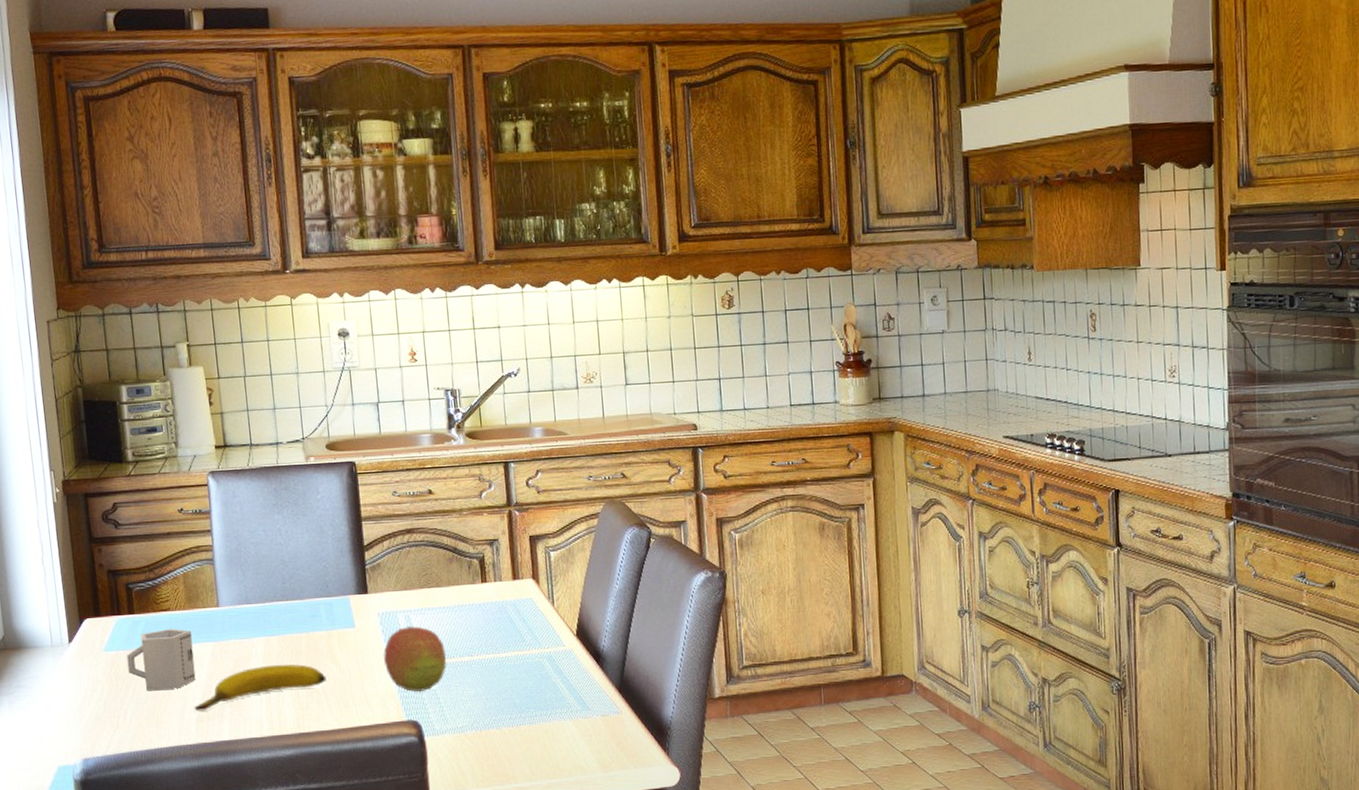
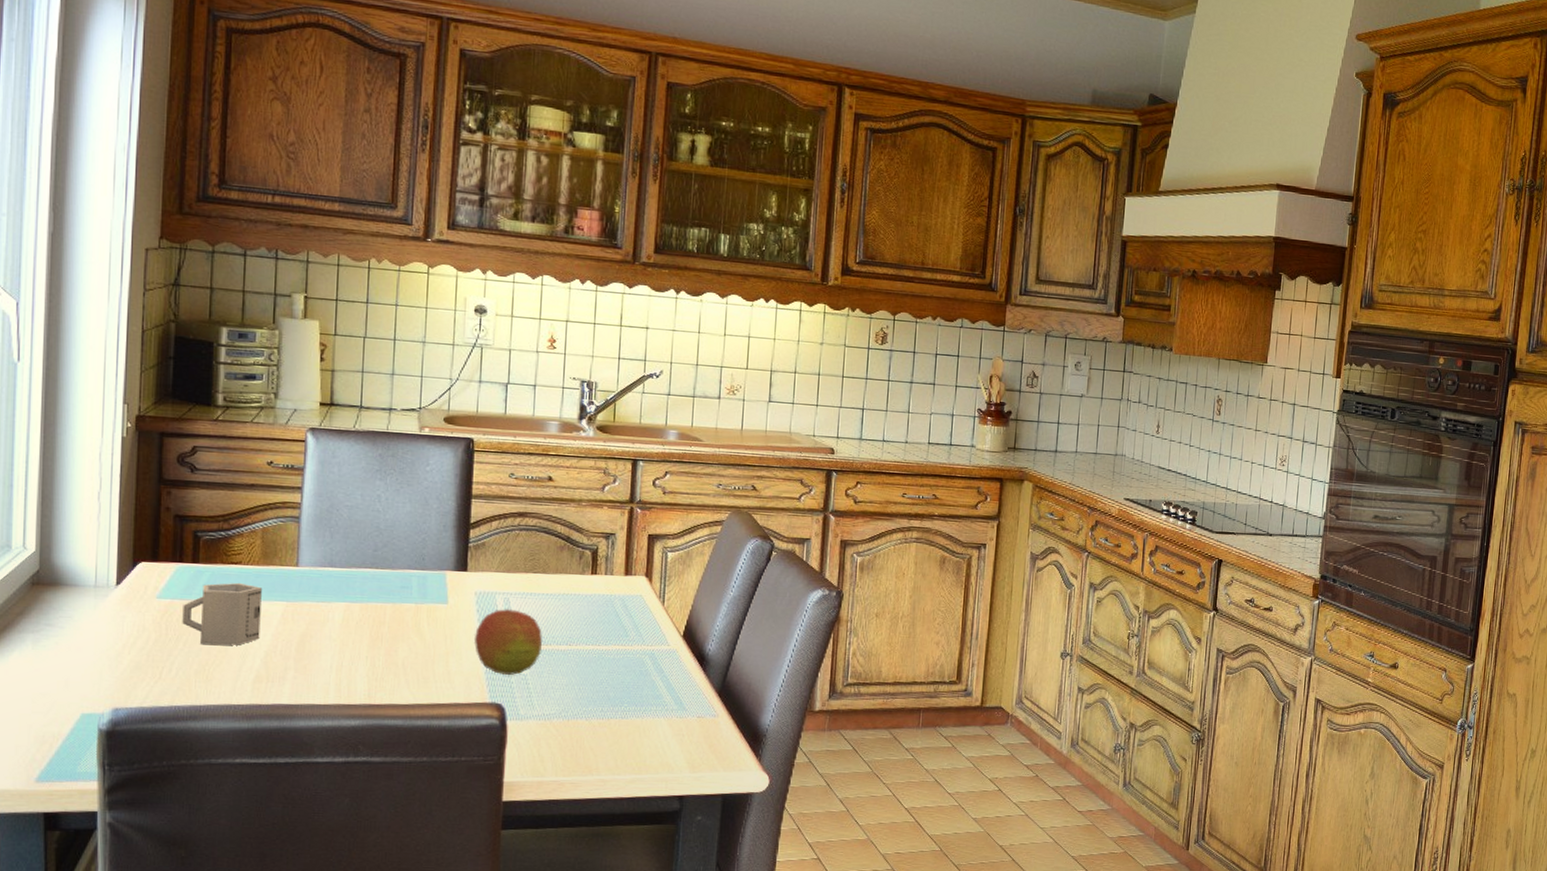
banana: present [194,664,326,712] -> none [253,631,408,672]

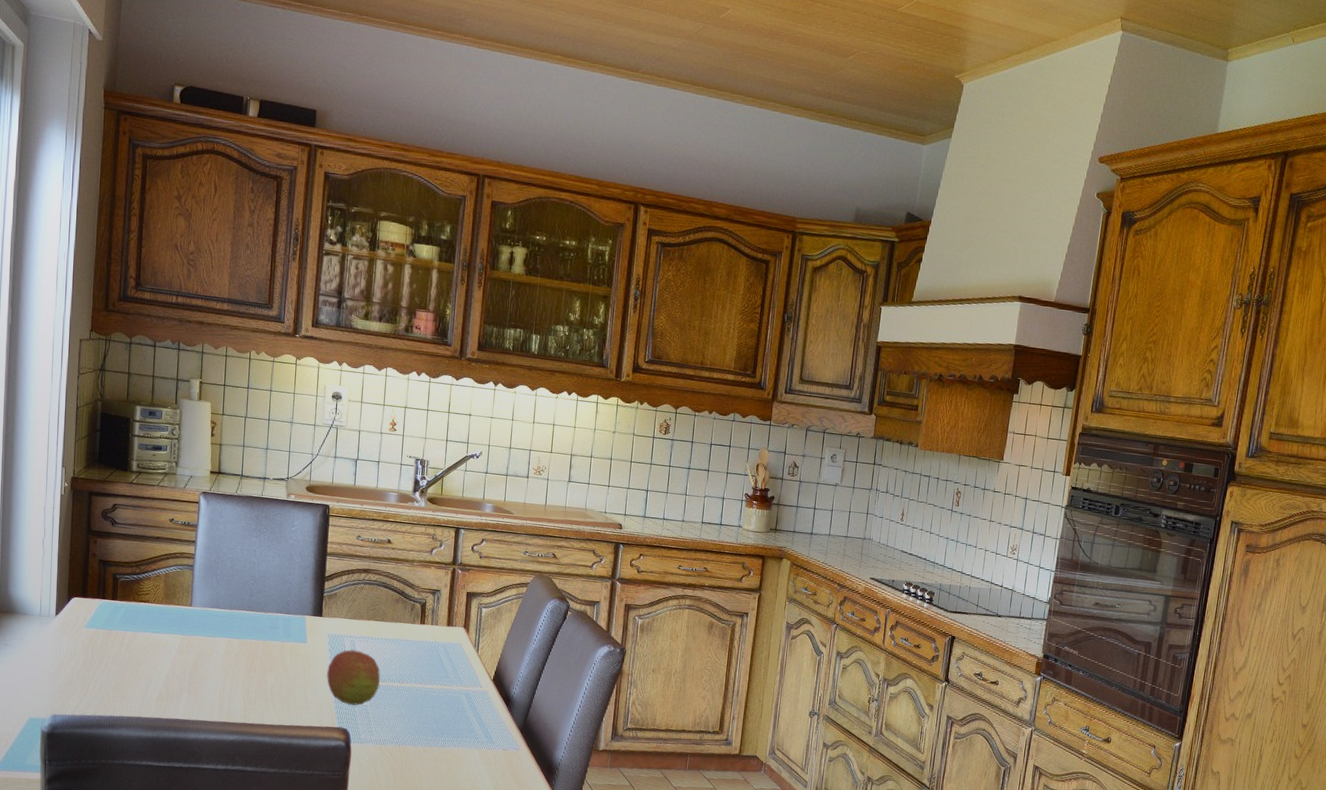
cup: present [182,582,262,645] -> none [104,617,164,669]

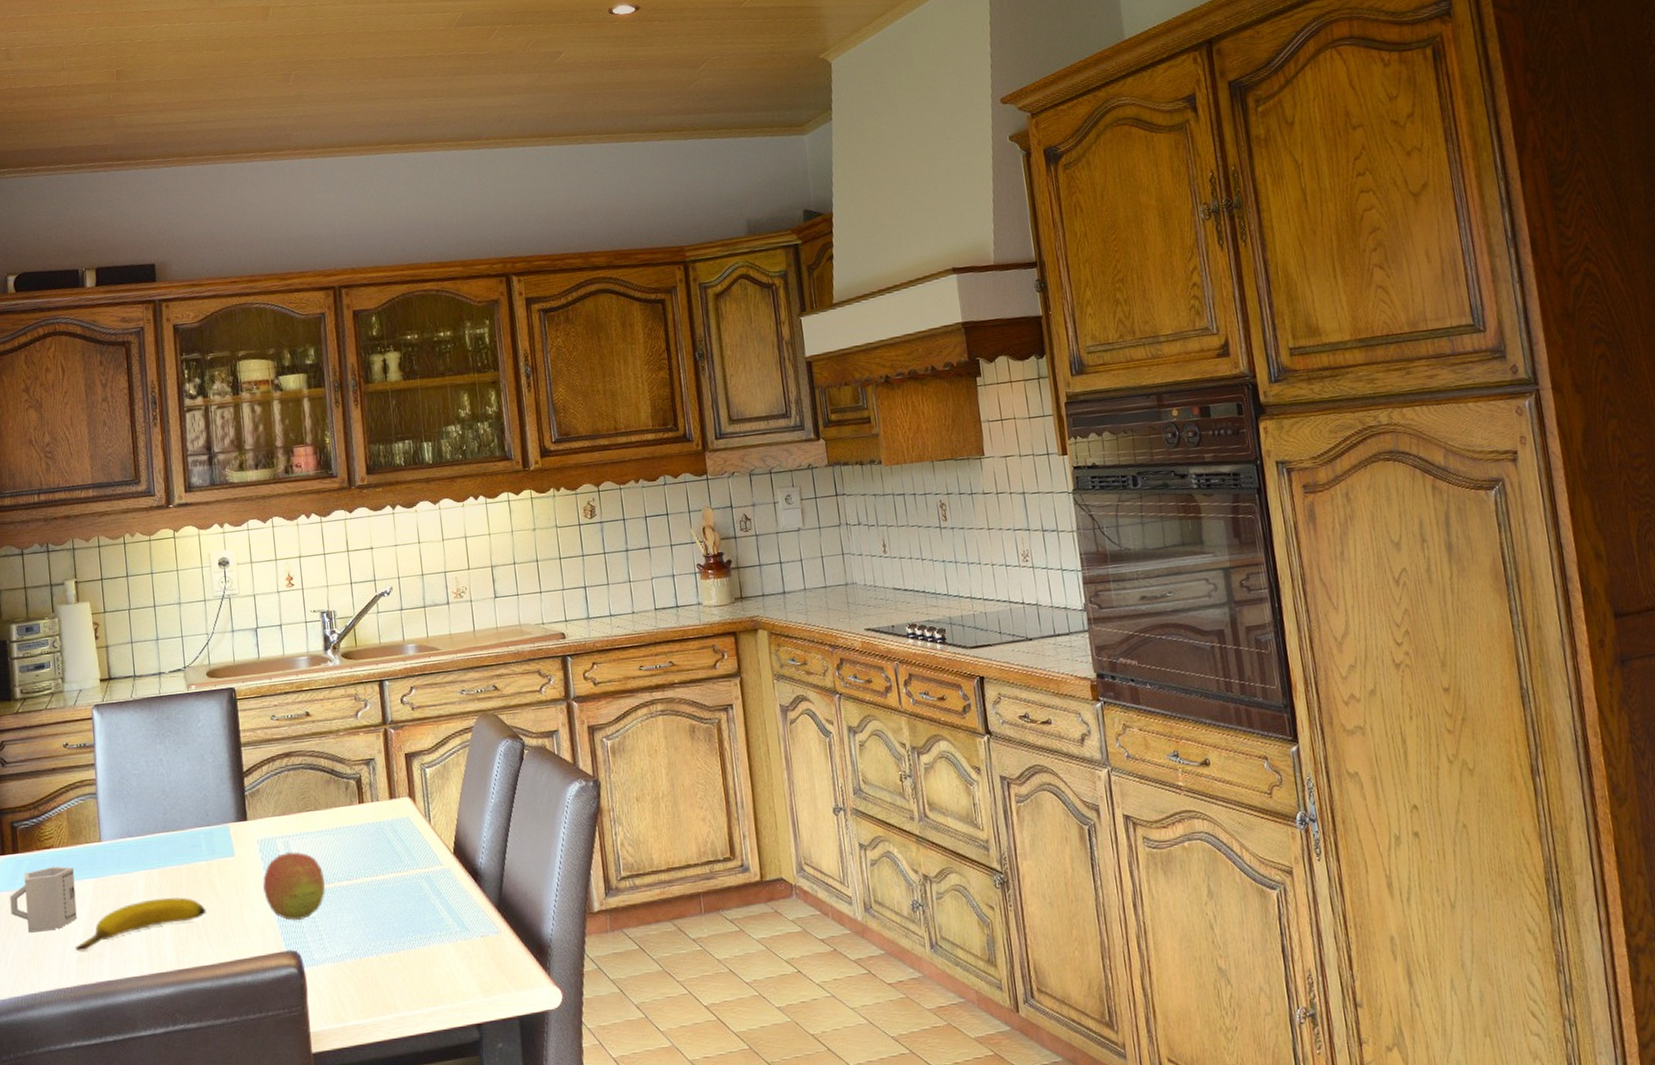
cup: none [104,617,164,669] -> present [10,866,77,932]
banana: none [156,662,275,692] -> present [75,897,206,952]

